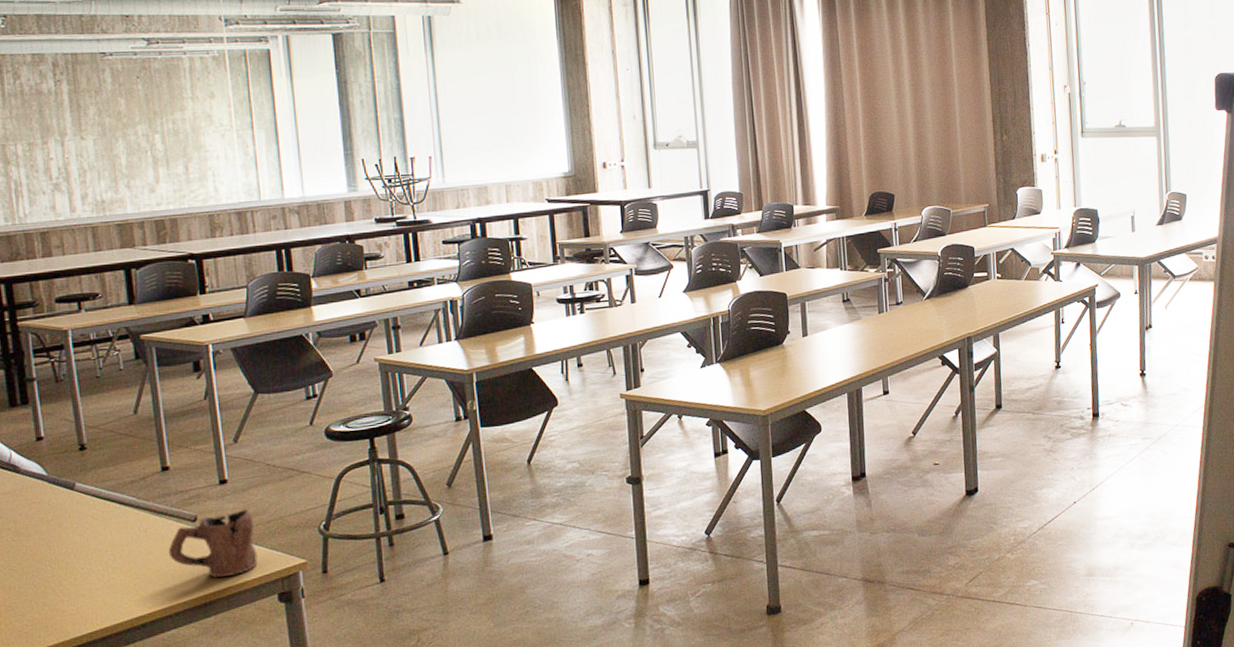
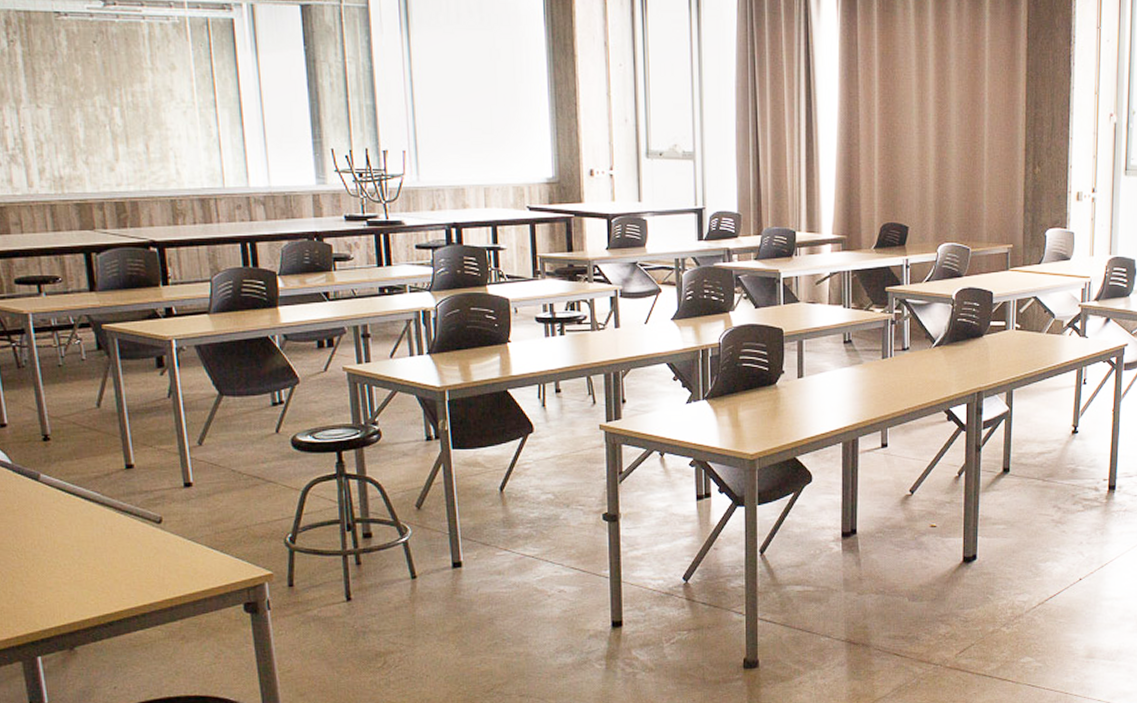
mug: present [168,508,258,578] -> none [133,514,223,582]

